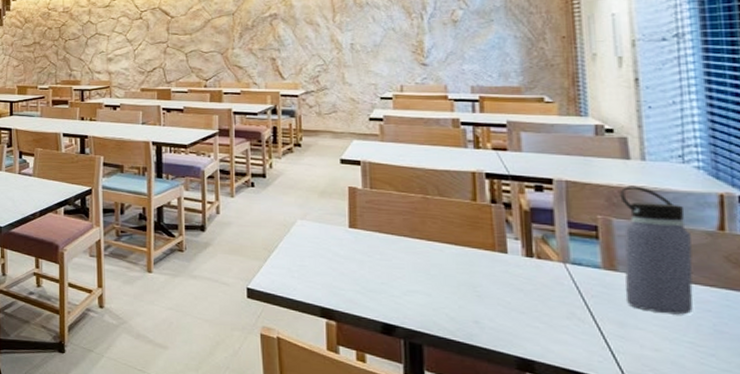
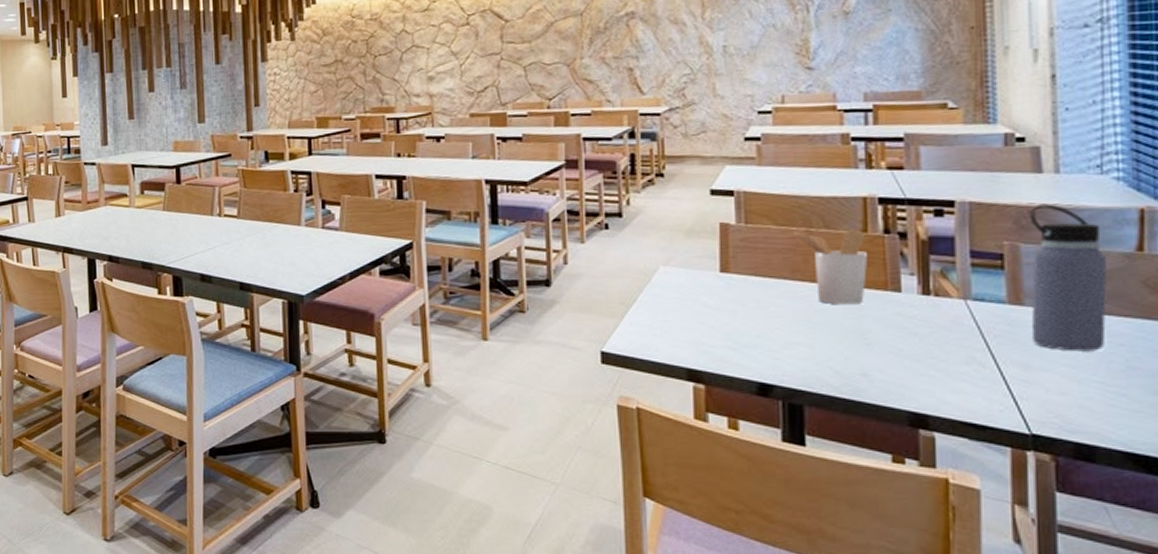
utensil holder: none [413,198,478,262] -> present [794,229,869,305]

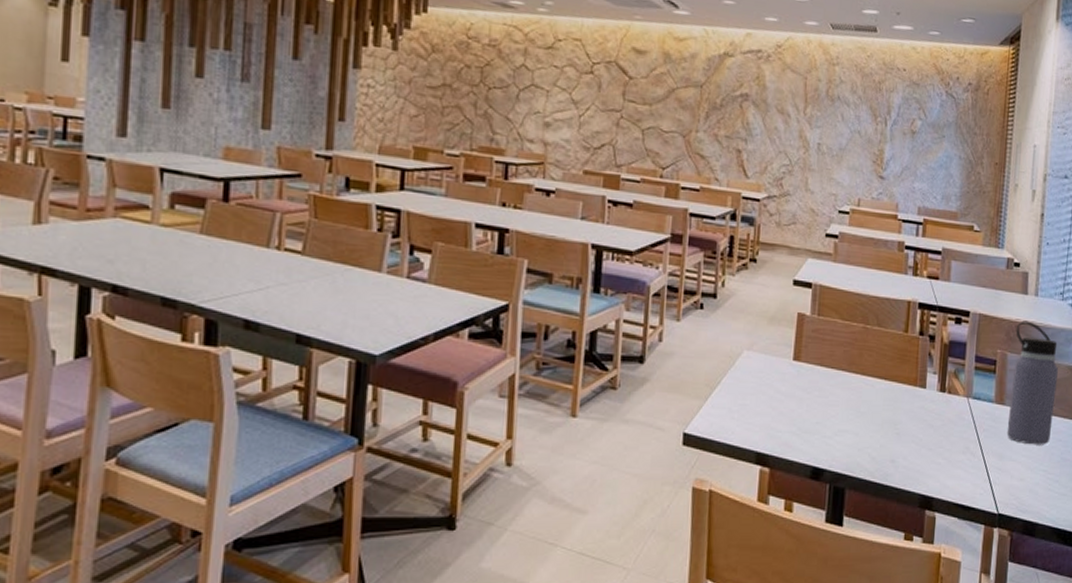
utensil holder: present [794,229,869,305] -> none [855,328,907,398]

